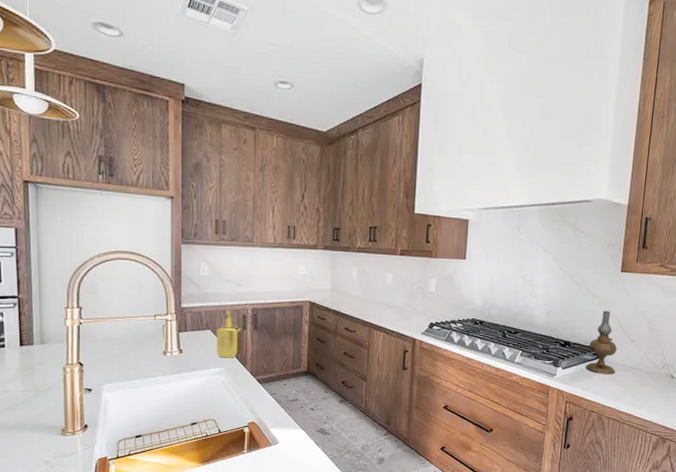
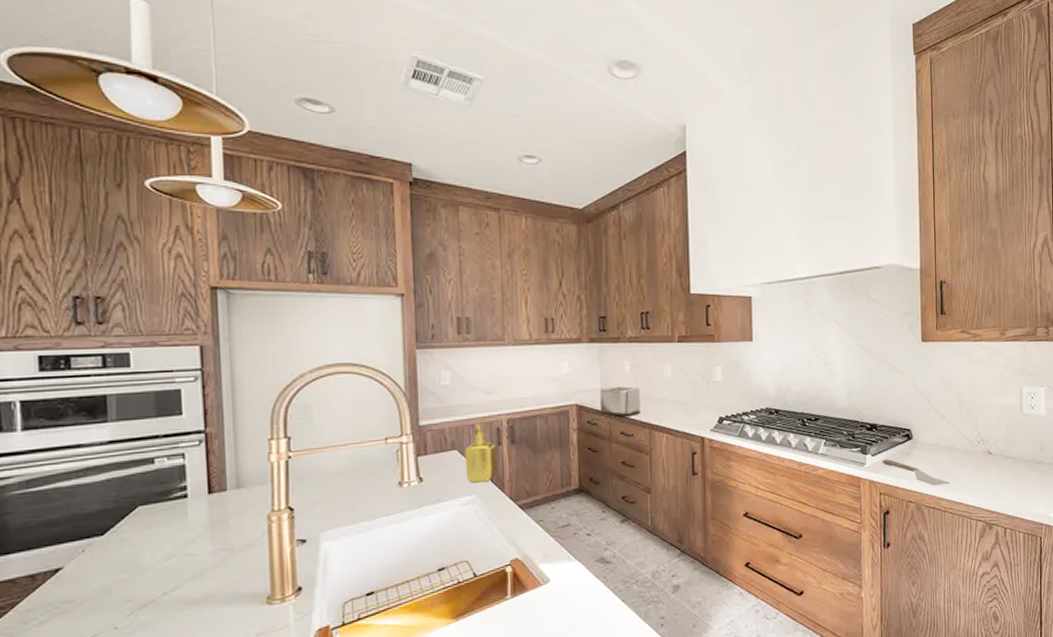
toaster: none [330,288,364,316] -> present [600,386,641,418]
spatula: none [571,373,632,401] -> present [882,459,950,486]
oil lamp: present [585,310,617,375] -> none [896,385,930,458]

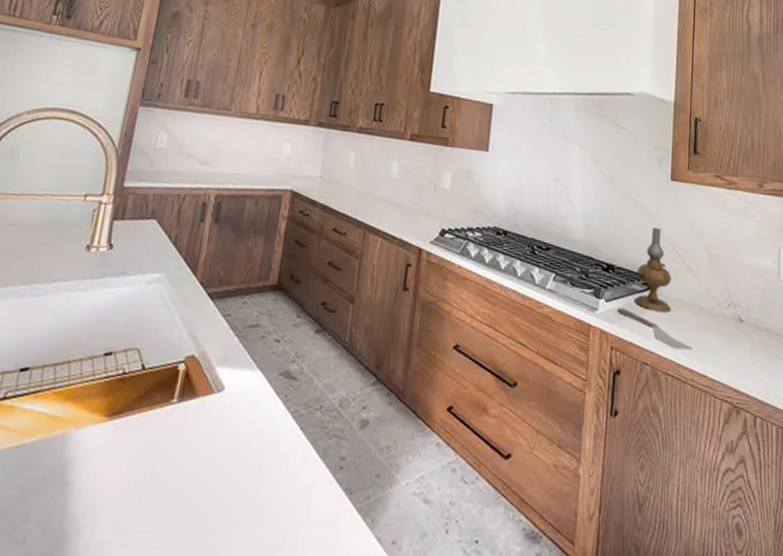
soap dispenser: present [465,422,497,483] -> none [159,193,198,261]
toaster: present [600,386,641,418] -> none [316,176,362,213]
oil lamp: none [896,385,930,458] -> present [633,227,672,313]

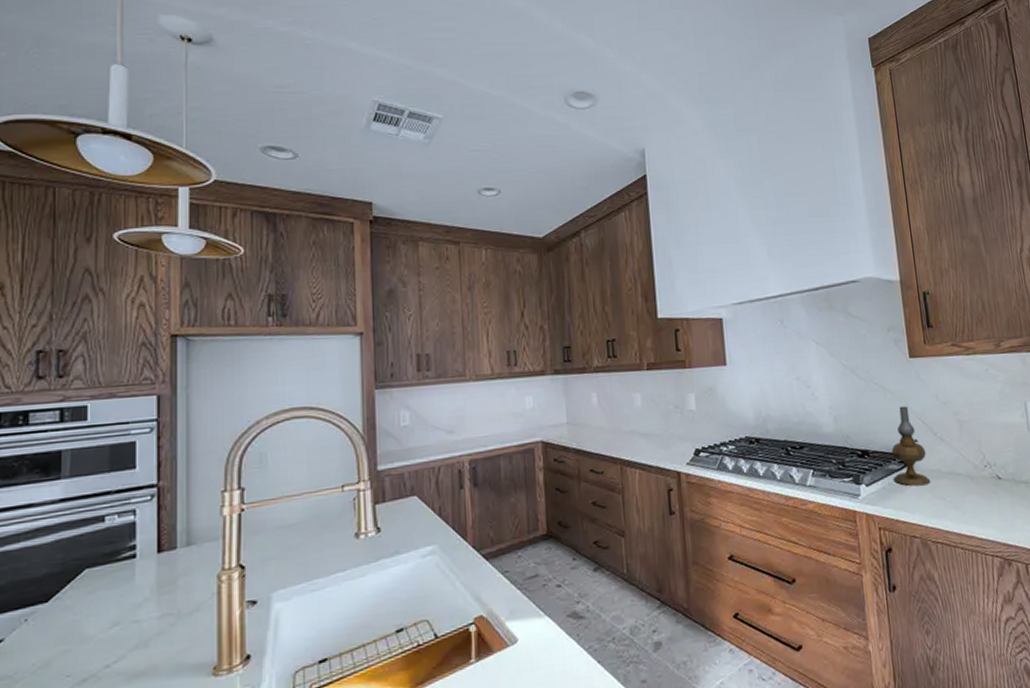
spatula: present [616,308,693,351] -> none [878,489,958,518]

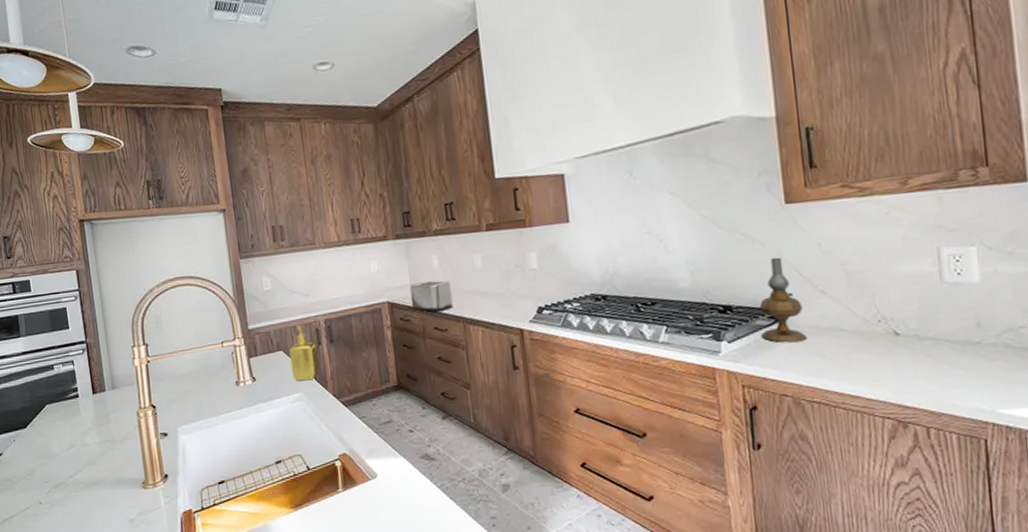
soap dispenser: none [425,465,459,532] -> present [289,324,319,382]
toaster: none [567,419,611,454] -> present [410,280,453,313]

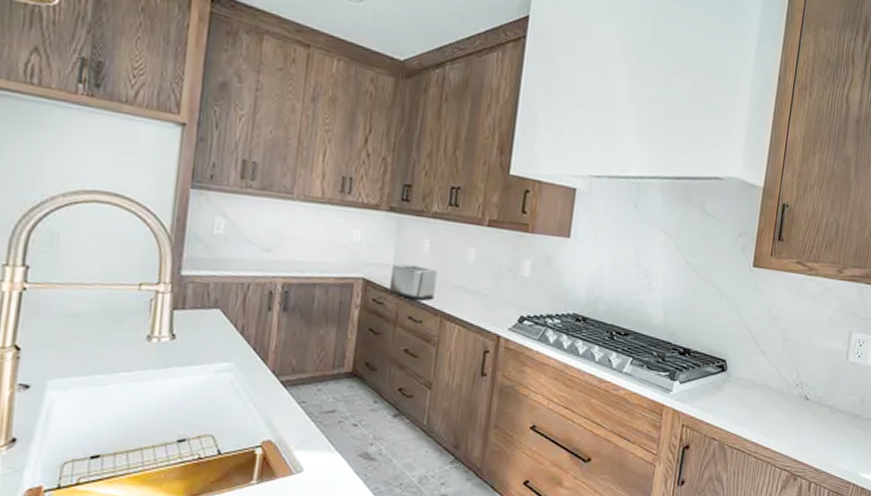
soap dispenser: present [289,324,319,382] -> none [225,282,265,350]
oil lamp: present [760,257,808,343] -> none [707,312,745,393]

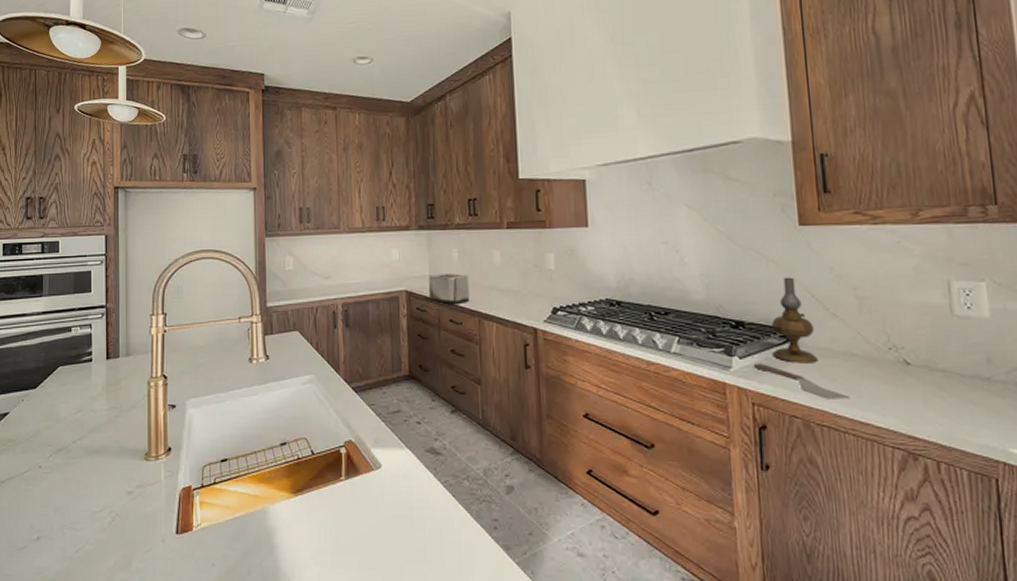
spatula: none [689,389,760,426] -> present [753,364,851,399]
oil lamp: none [707,312,745,393] -> present [771,277,819,363]

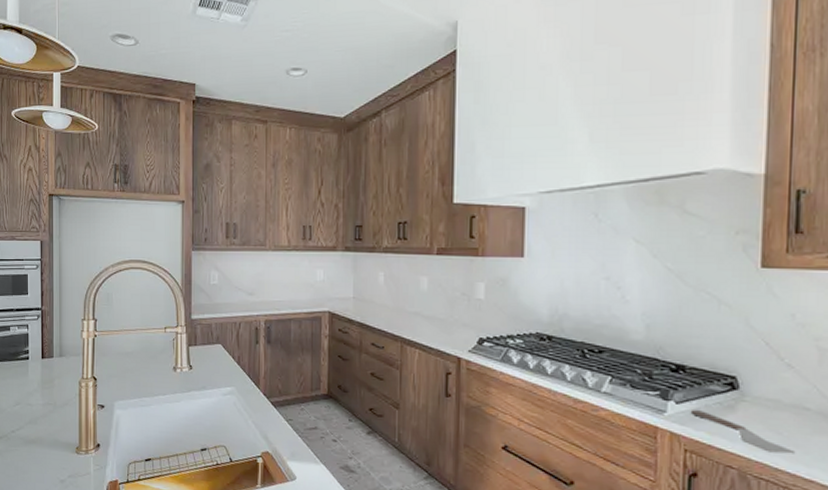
toaster: present [429,272,470,305] -> none [353,296,394,329]
oil lamp: present [771,277,819,363] -> none [712,322,765,414]

